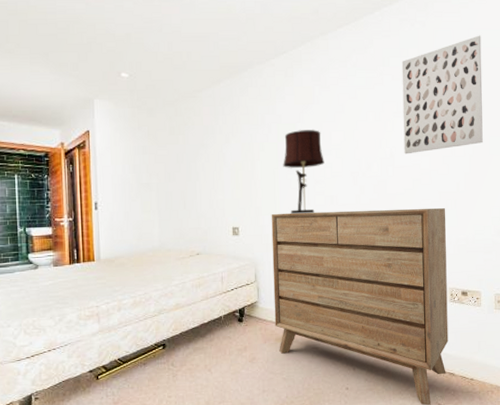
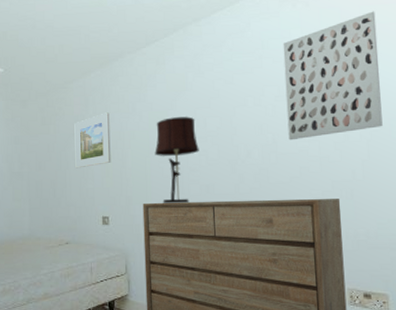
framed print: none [204,123,241,180] -> present [74,112,111,169]

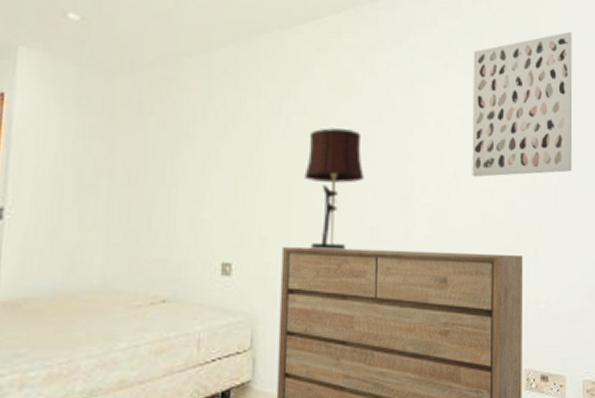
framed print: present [74,112,111,169] -> none [186,108,245,188]

